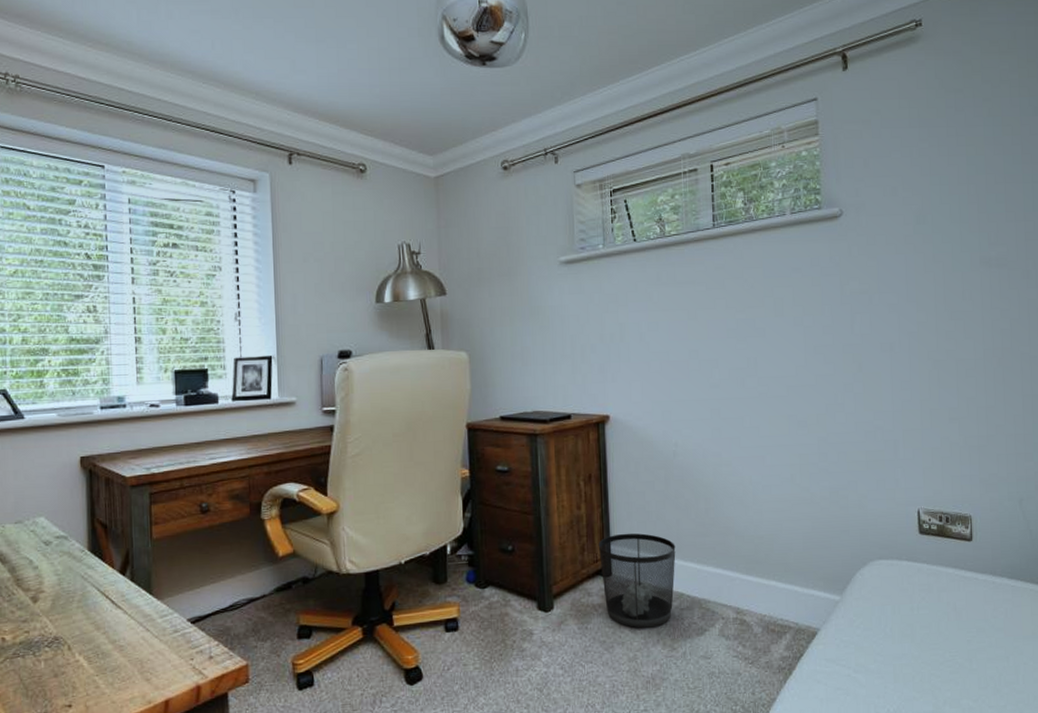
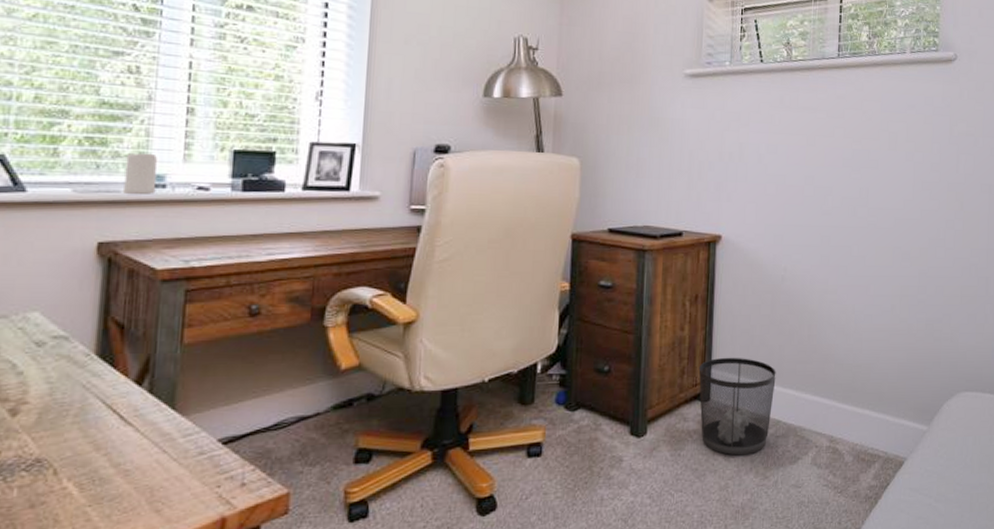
candle: none [93,379,119,416] -> present [122,153,157,196]

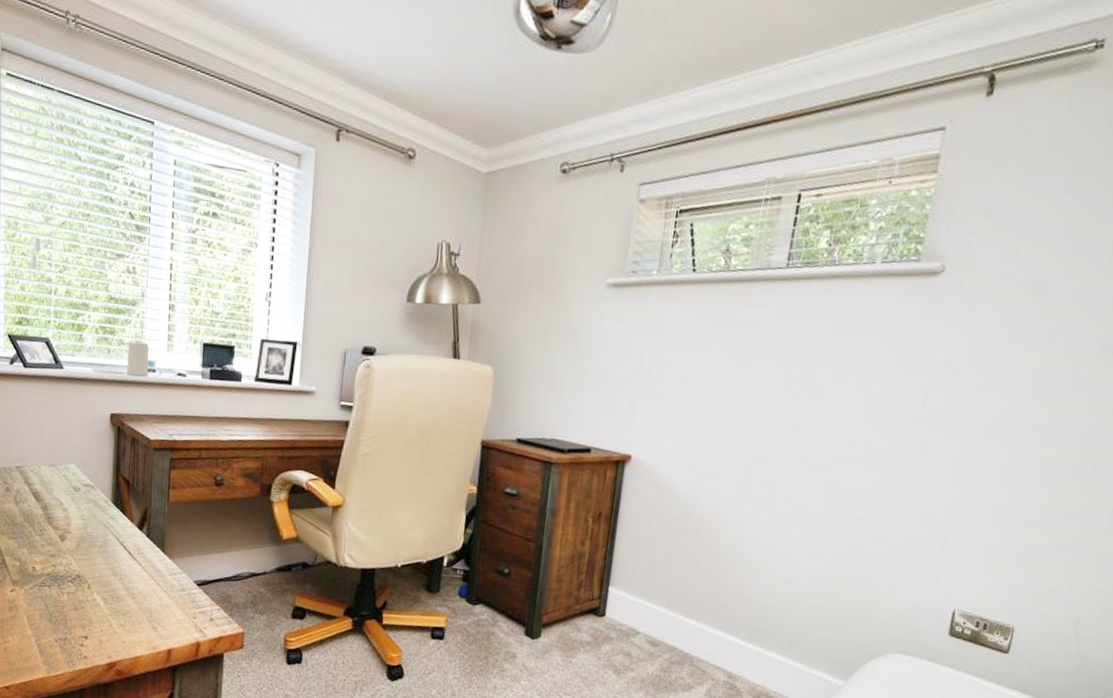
waste bin: present [698,357,776,456] -> none [593,577,677,674]

